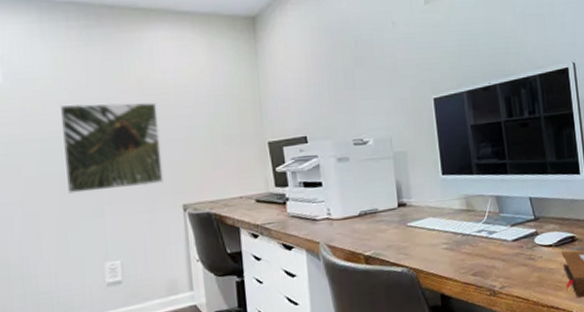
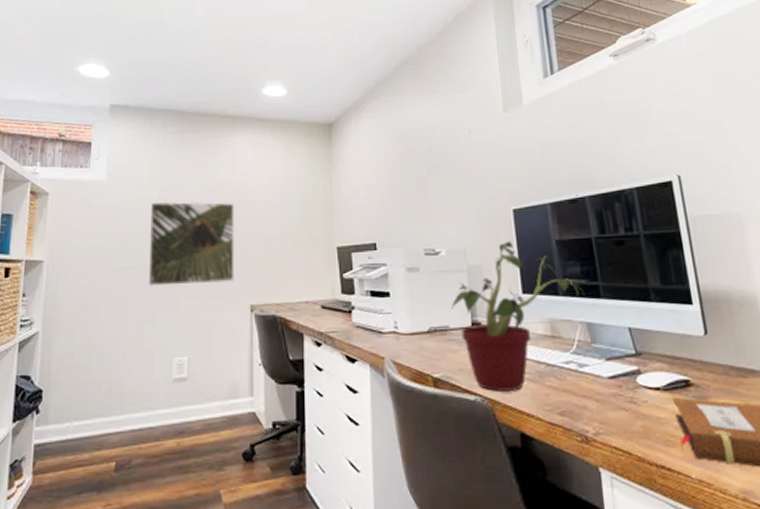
potted plant: none [379,128,495,262] -> present [451,241,586,393]

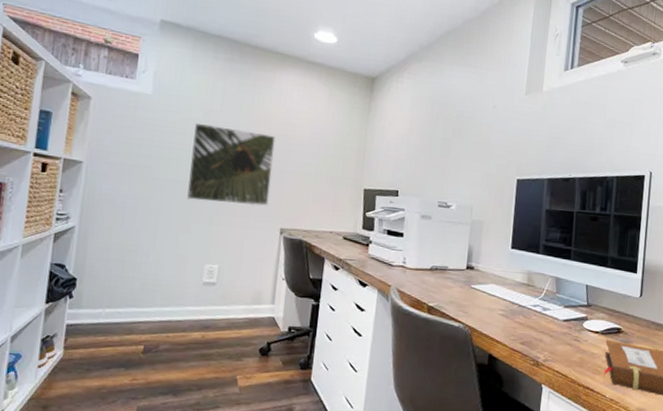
potted plant: present [451,241,586,393] -> none [452,205,562,324]

